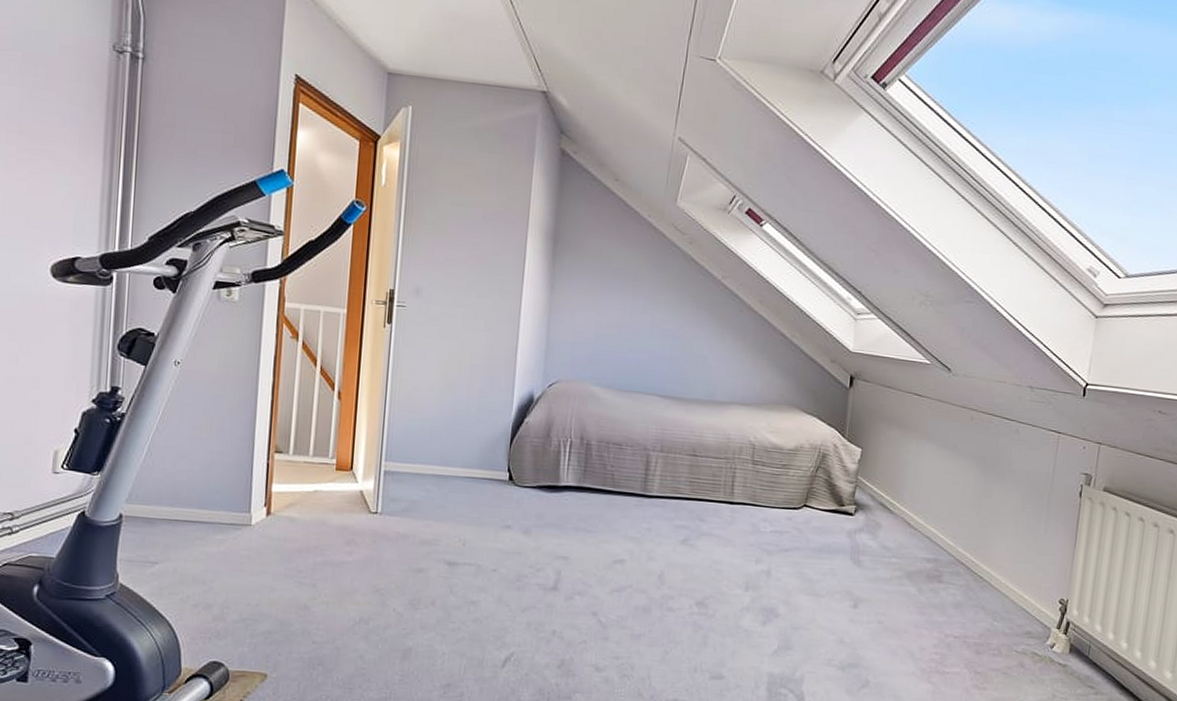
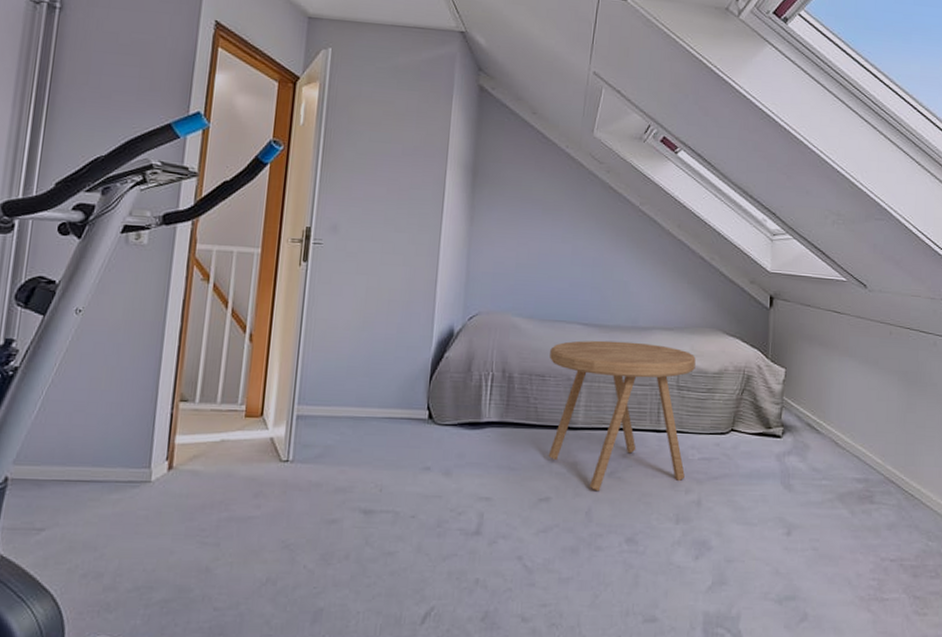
side table: none [623,412,772,557] -> present [548,340,696,492]

